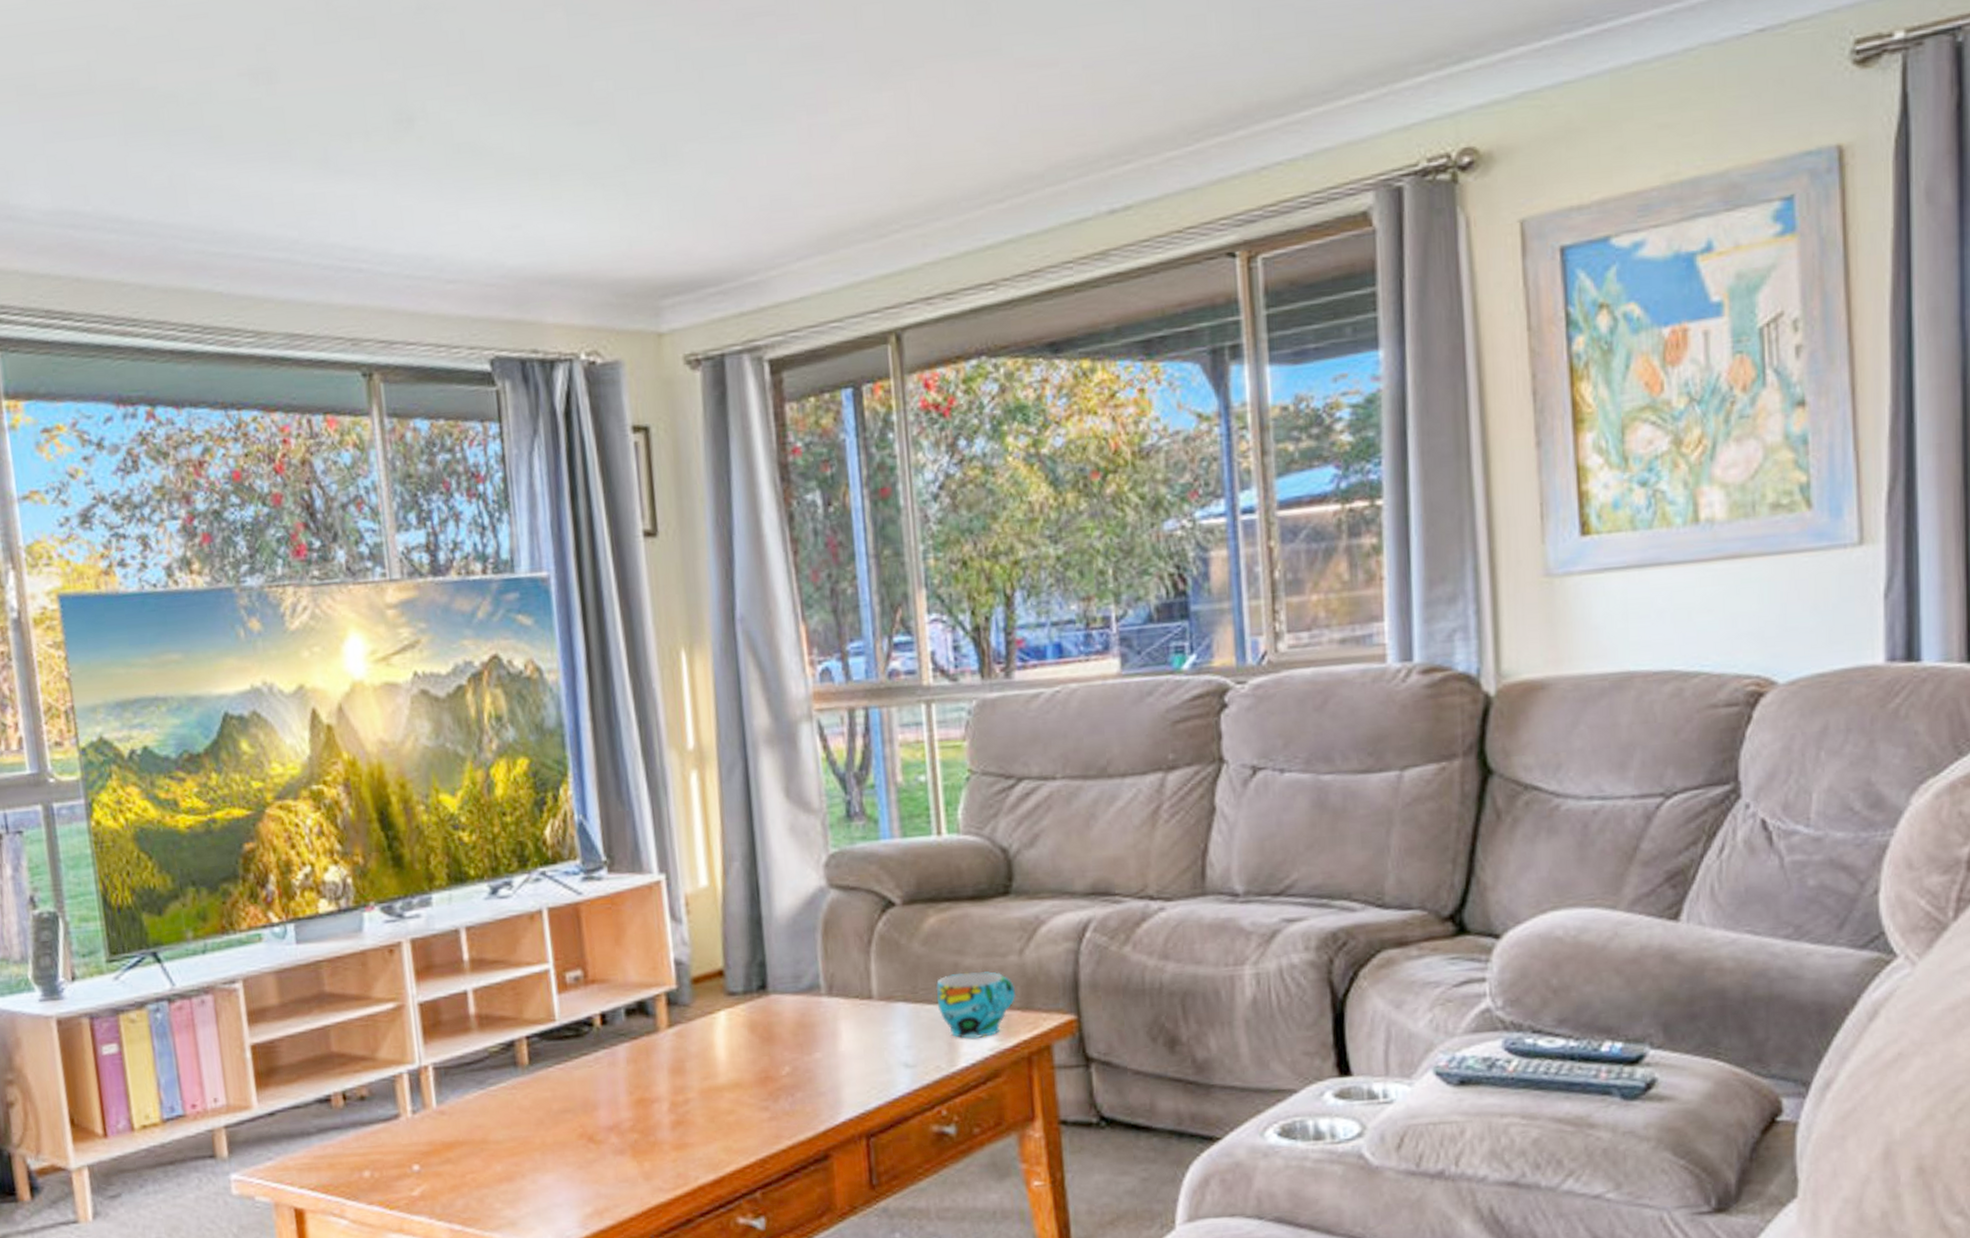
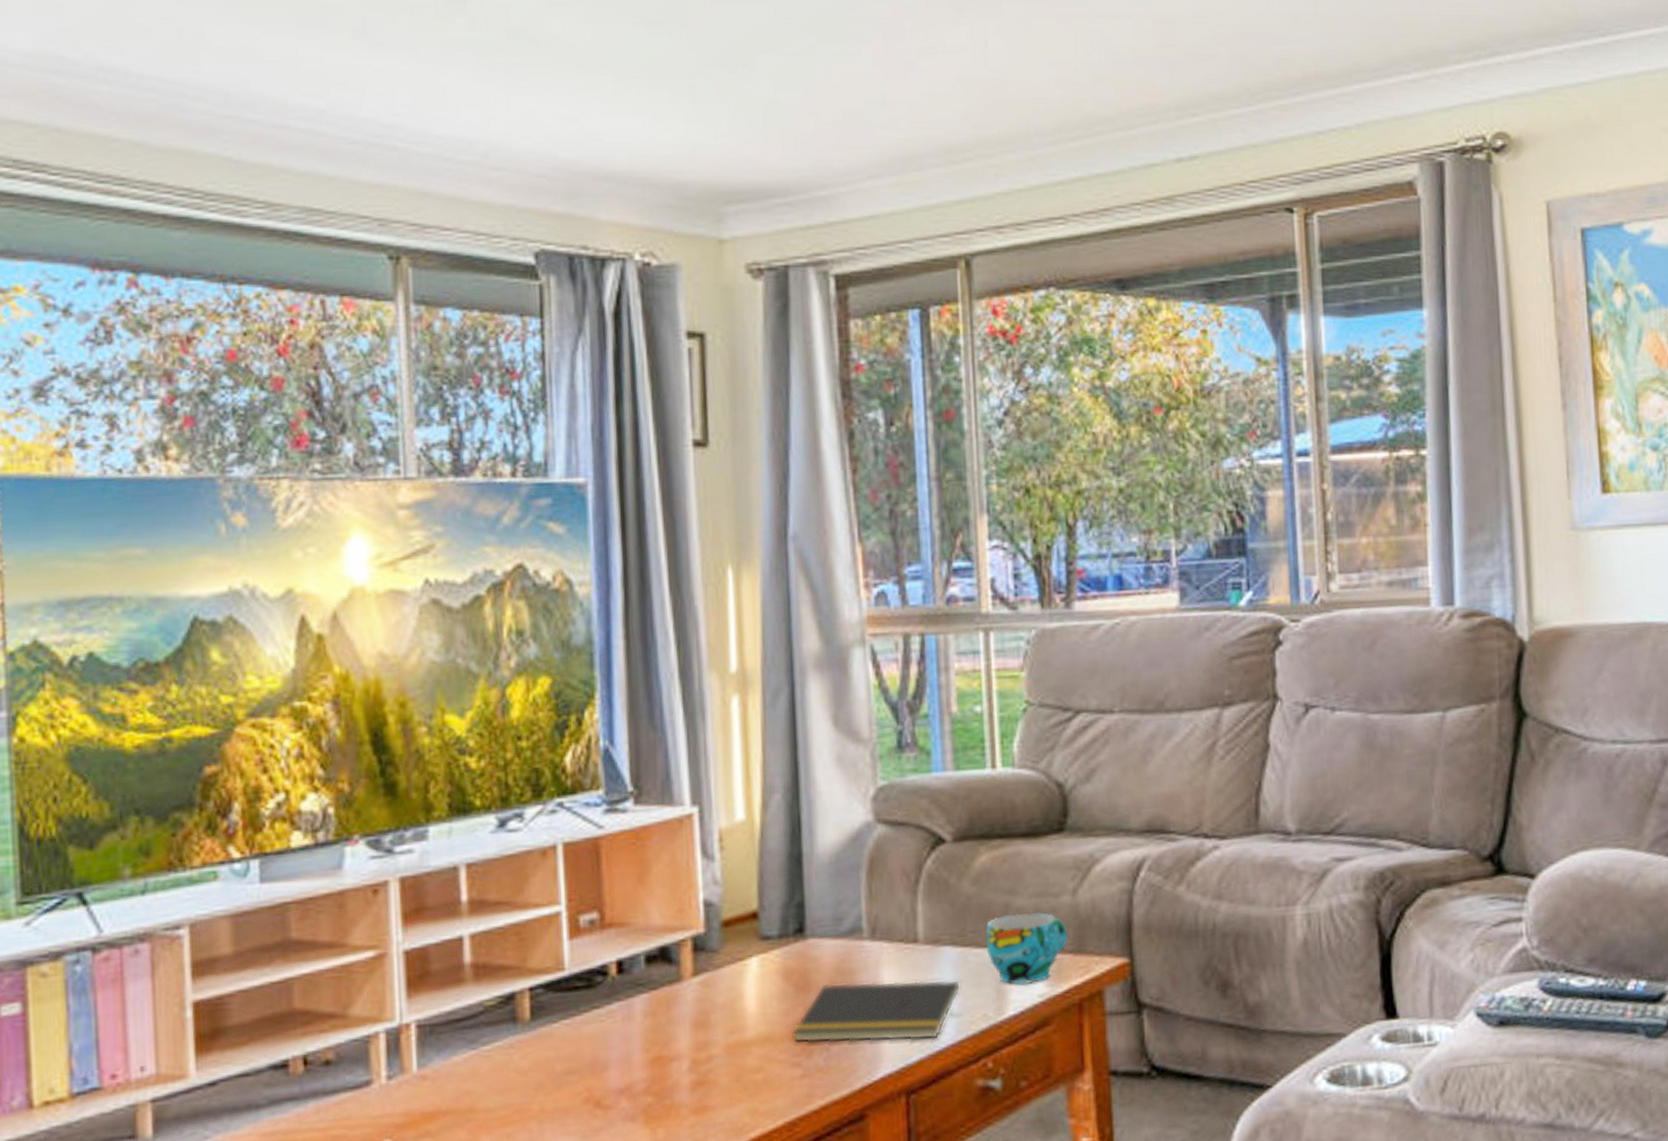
notepad: none [759,1033,915,1090] -> present [792,979,961,1043]

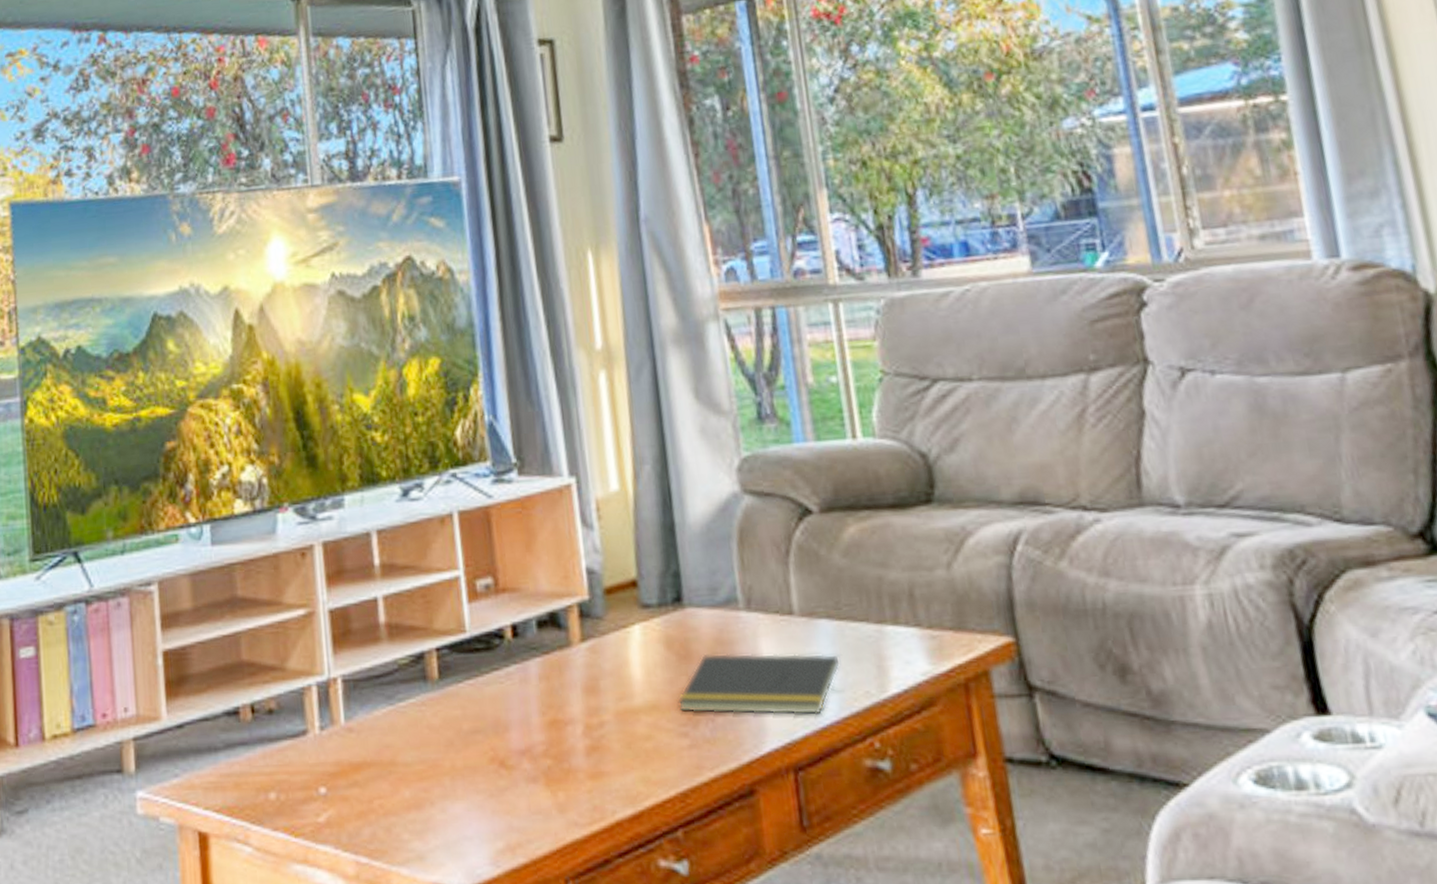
cup: present [985,912,1069,985] -> none [860,586,947,662]

